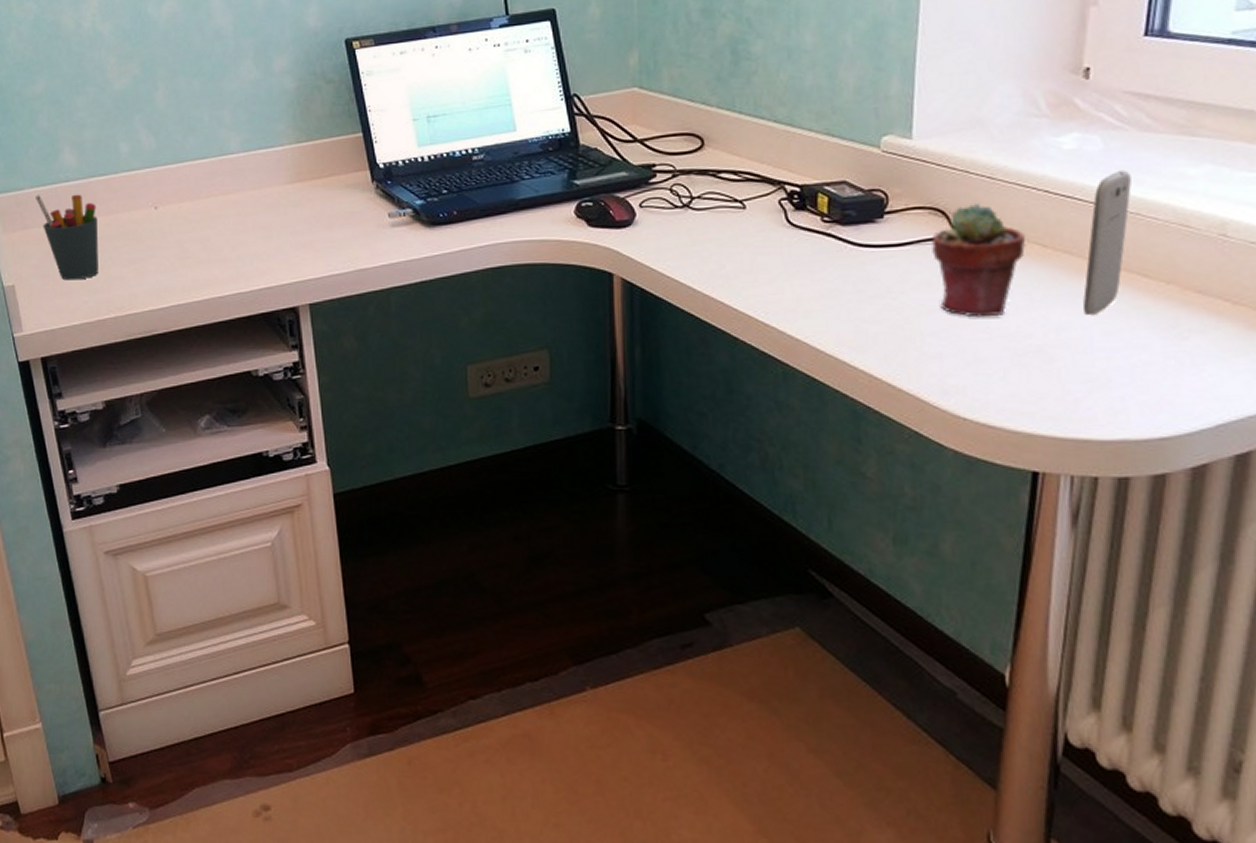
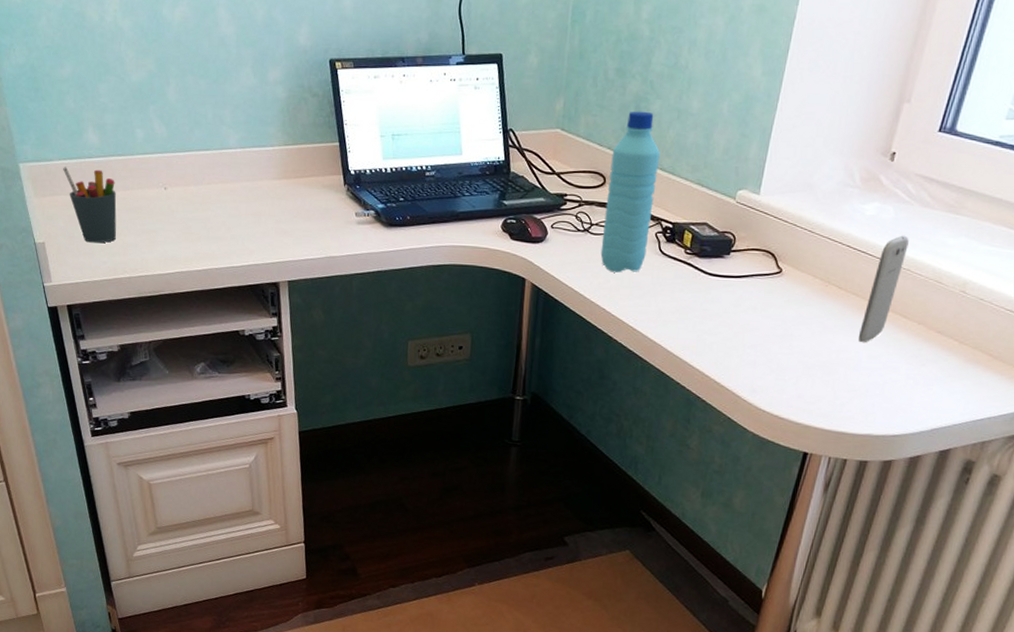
water bottle: none [708,54,772,255] -> present [600,111,661,273]
potted succulent: present [931,202,1025,318] -> none [760,249,828,338]

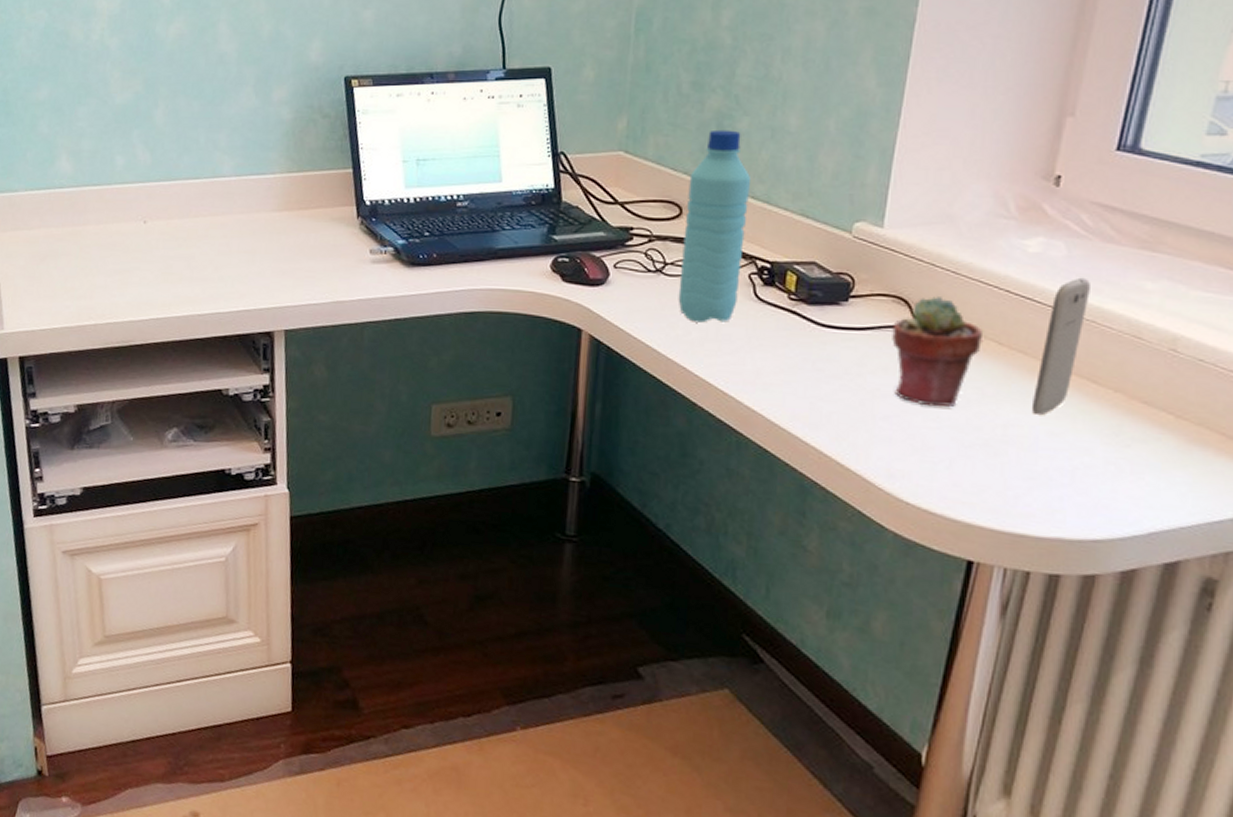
pen holder: present [63,167,117,243] -> none [29,198,87,285]
potted succulent: none [760,249,828,338] -> present [892,295,982,407]

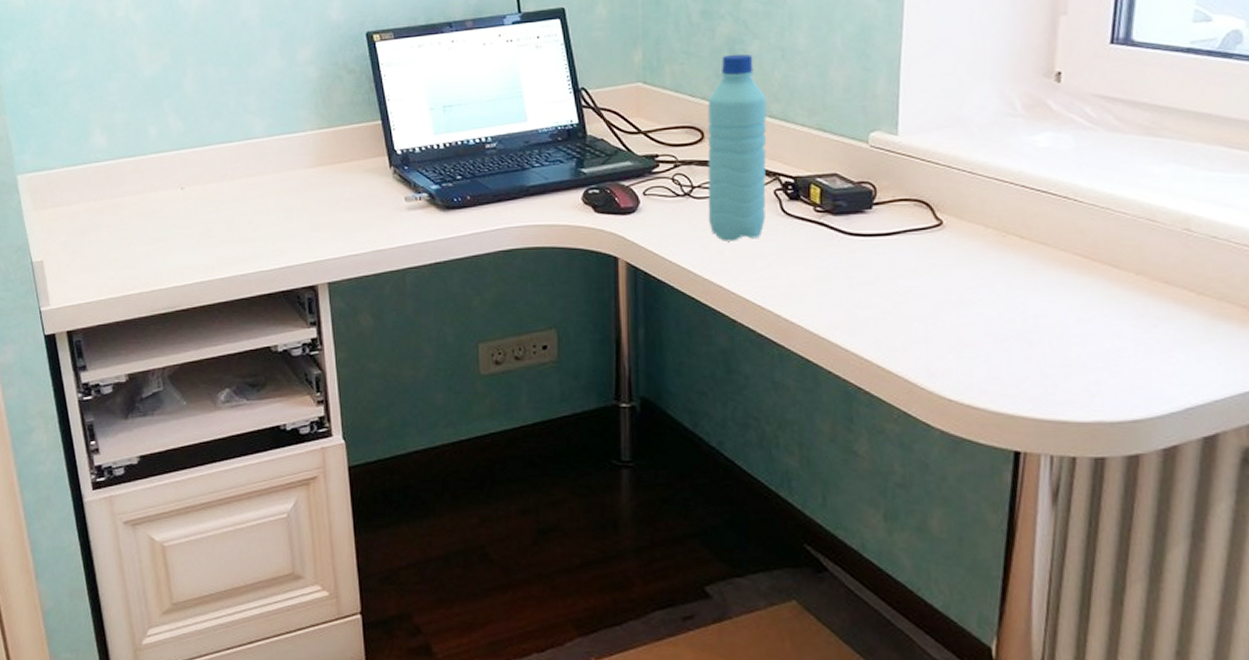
potted succulent: present [892,295,982,407] -> none [917,196,1004,304]
smartphone: present [1031,277,1090,416] -> none [1058,167,1102,304]

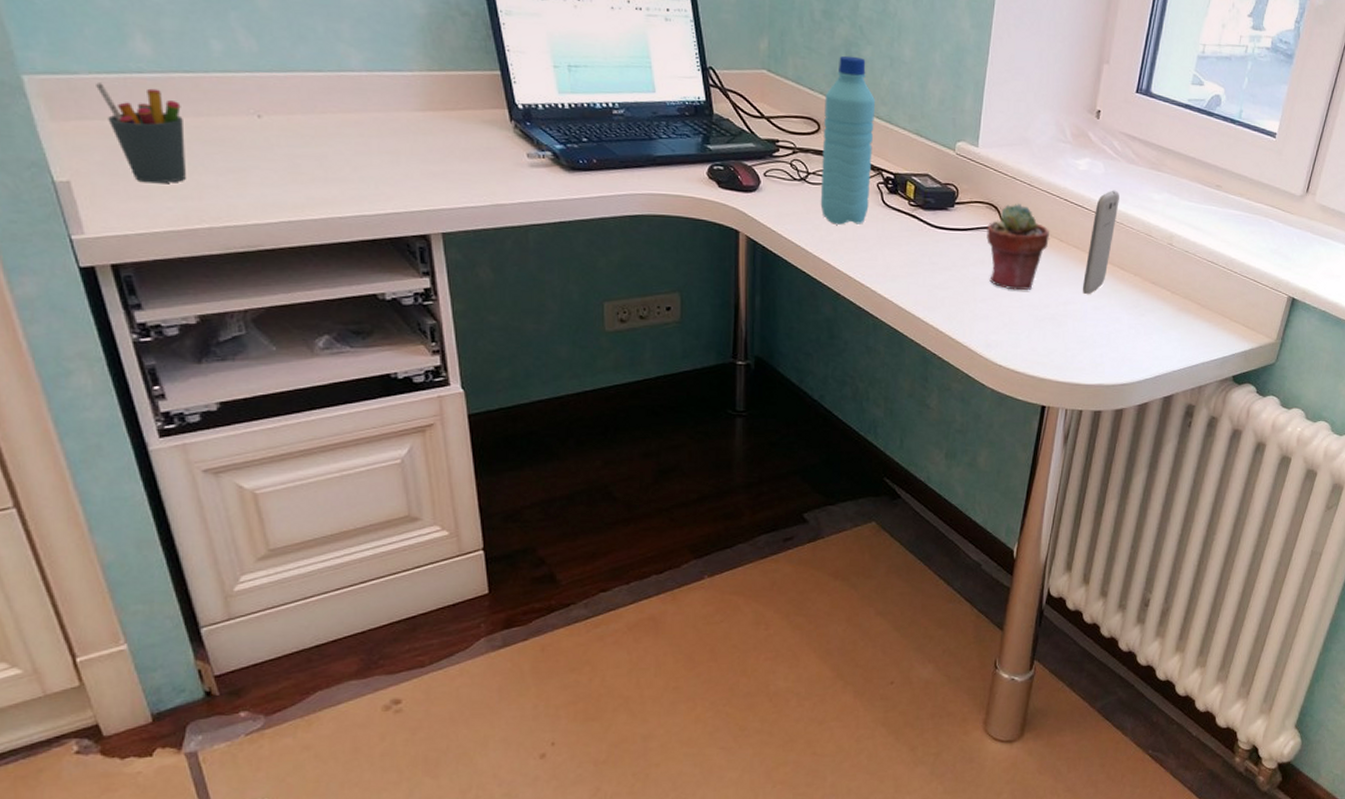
pen holder: none [66,174,126,257] -> present [96,83,186,184]
potted succulent: none [917,196,1004,304] -> present [987,203,1049,291]
smartphone: none [1058,167,1102,304] -> present [1082,190,1119,295]

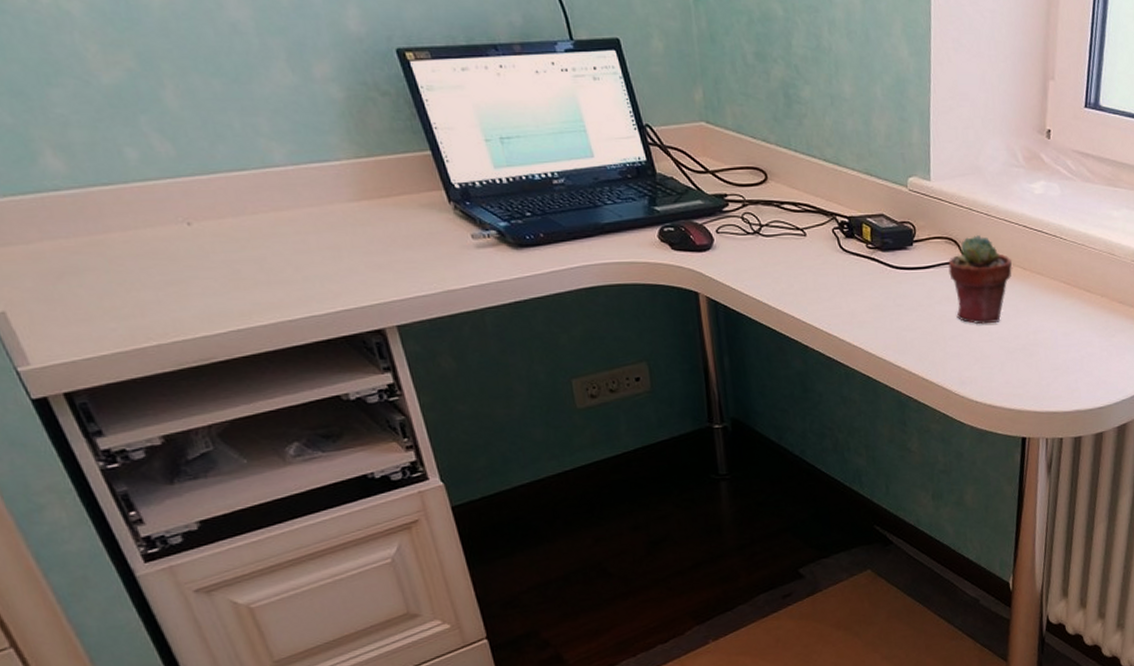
pen holder: present [96,83,186,184] -> none [13,205,124,306]
water bottle: present [820,55,876,225] -> none [768,98,827,276]
smartphone: present [1082,190,1119,295] -> none [1050,211,1079,322]

